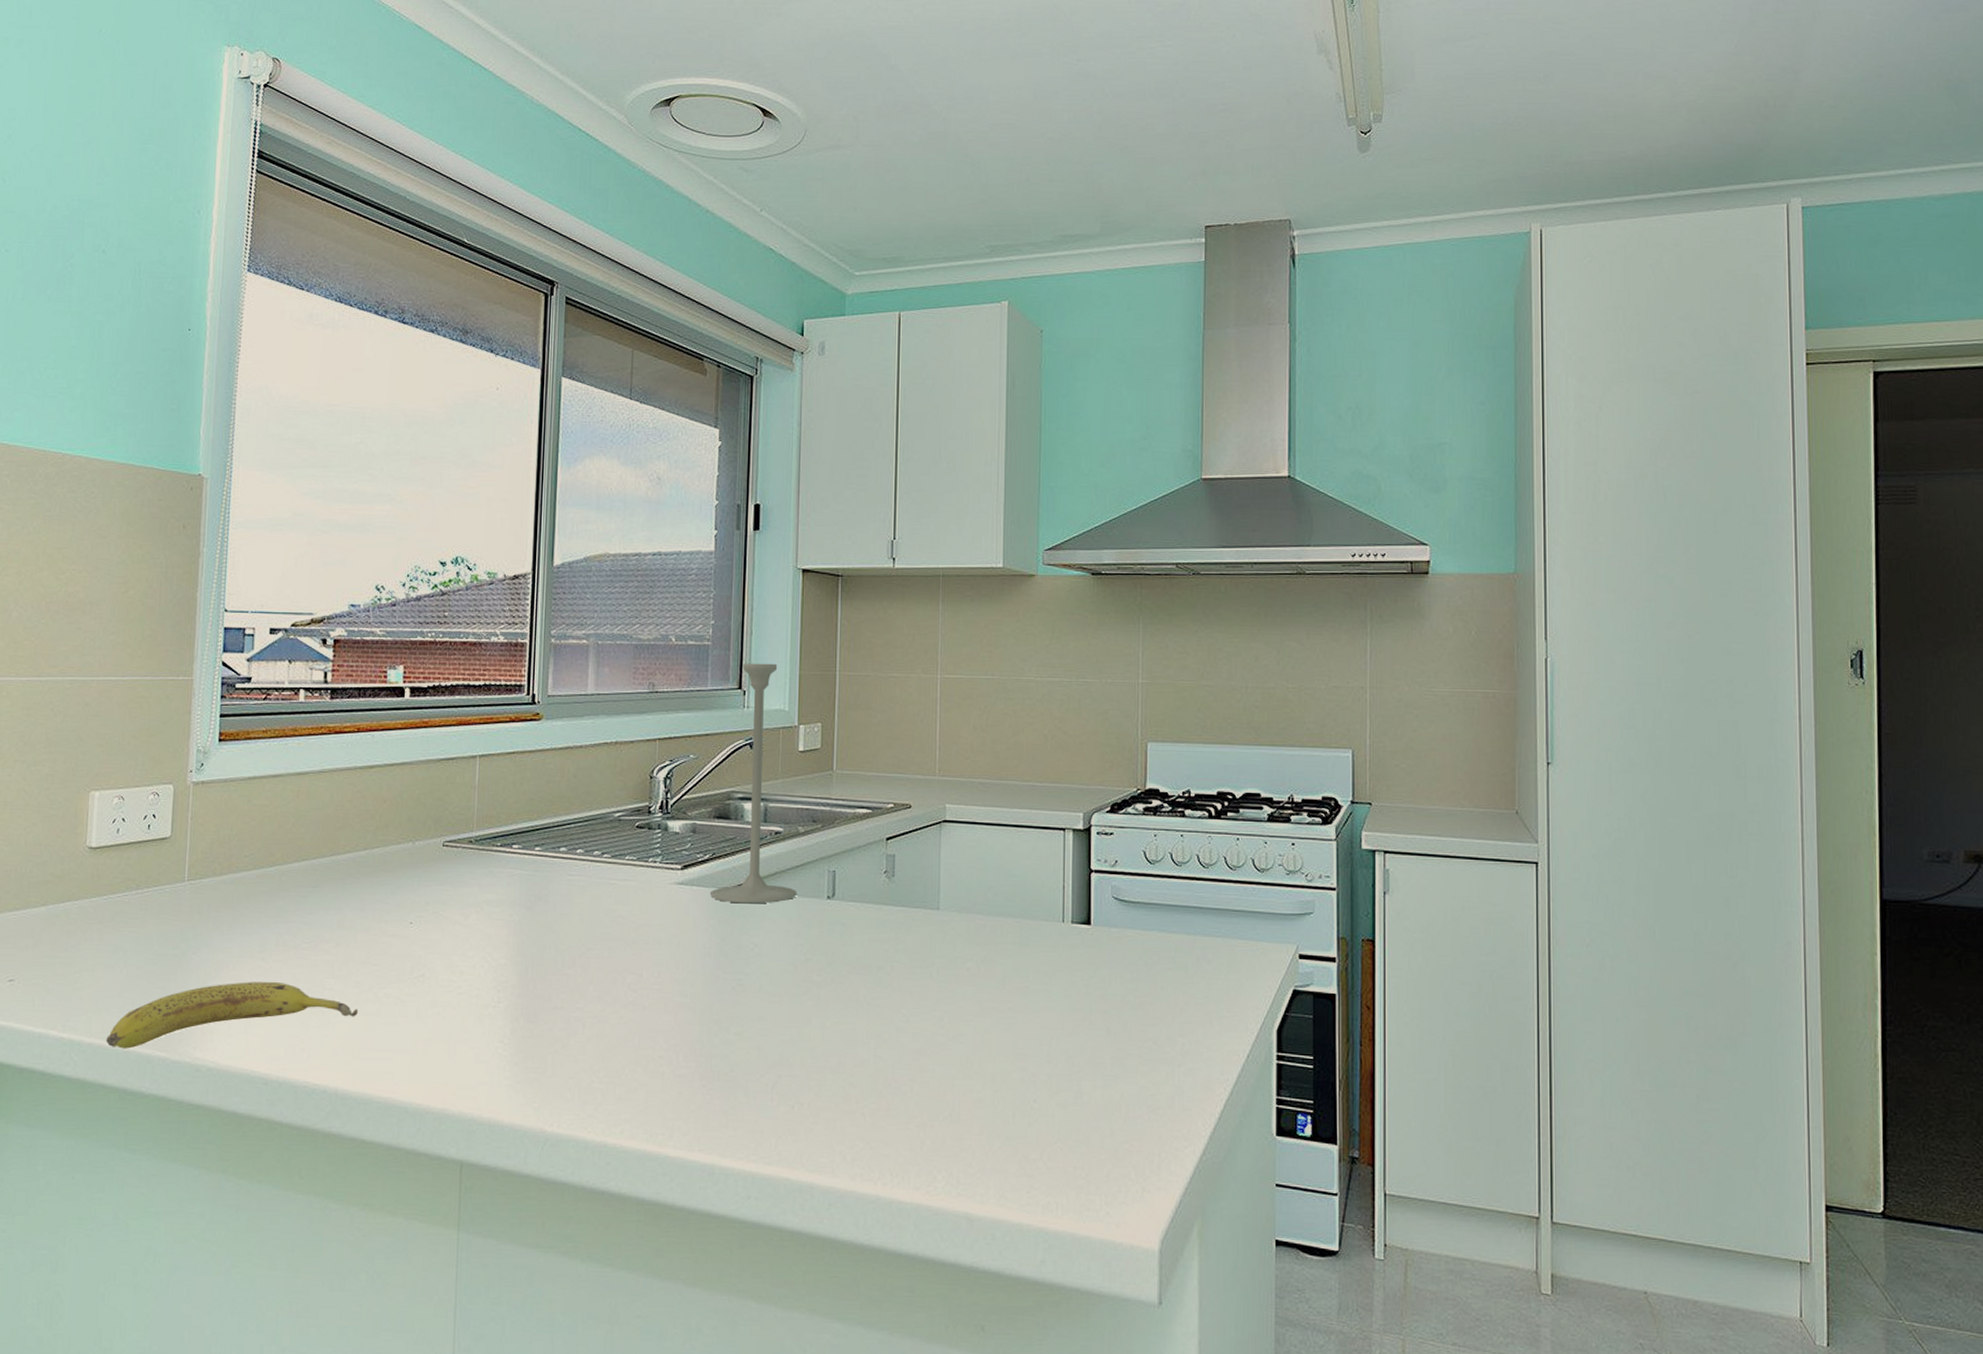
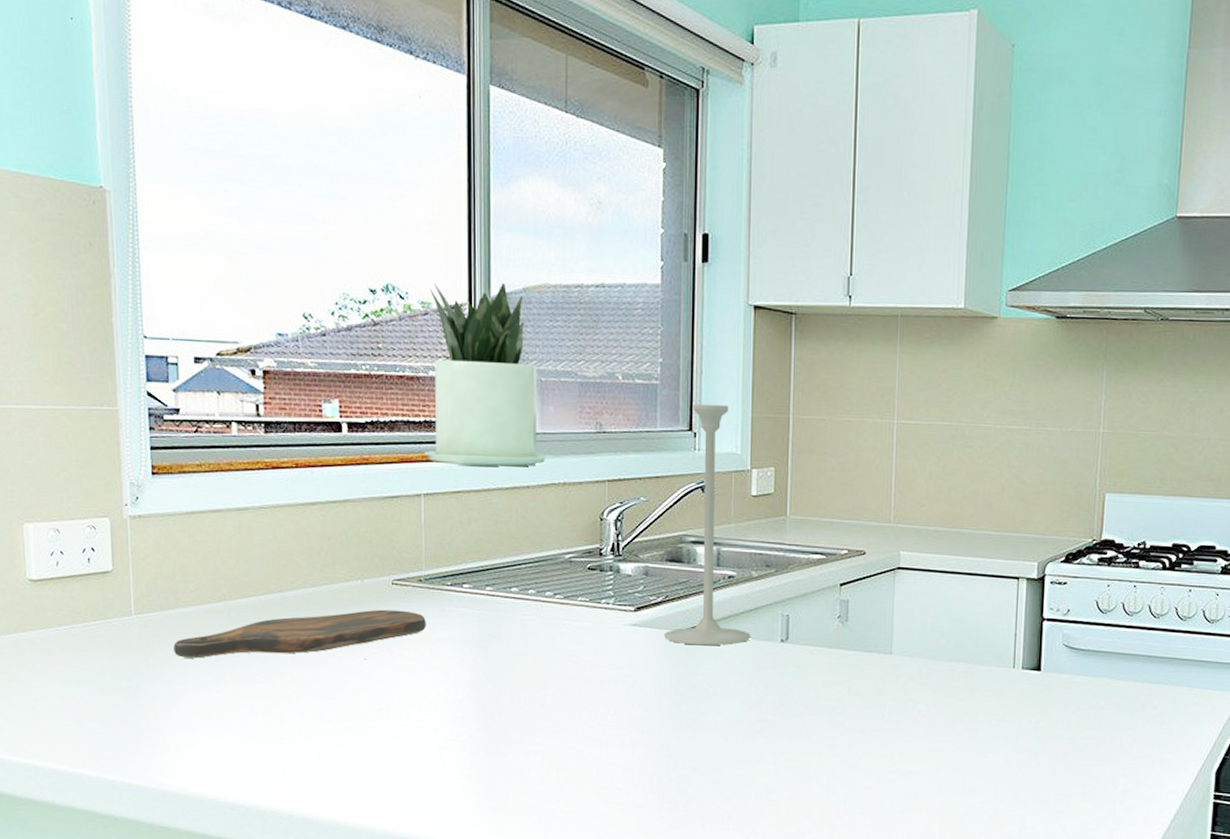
fruit: present [106,982,358,1049] -> none [70,713,318,775]
cutting board: none [222,871,474,925] -> present [173,609,426,658]
planter: none [482,553,601,727] -> present [424,282,548,467]

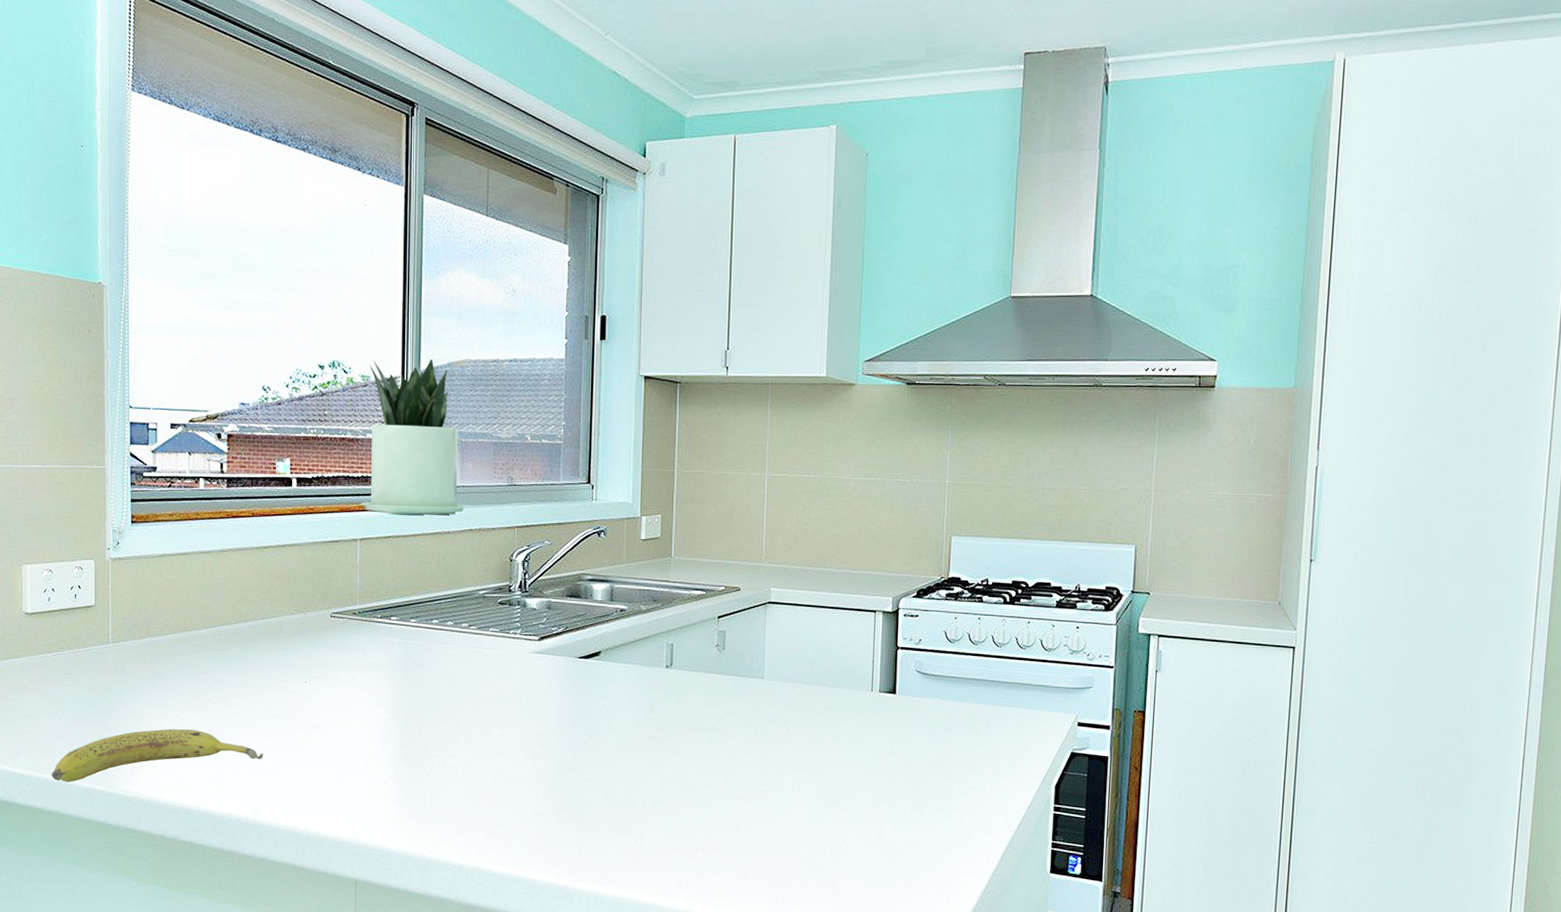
fruit: none [70,713,318,775] -> present [52,729,263,783]
cutting board: present [173,609,426,658] -> none [143,638,359,681]
candlestick: present [664,404,751,646] -> none [564,460,640,671]

